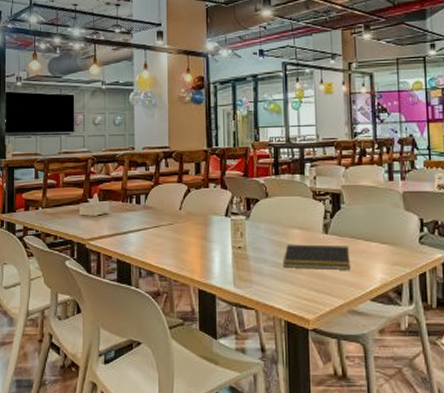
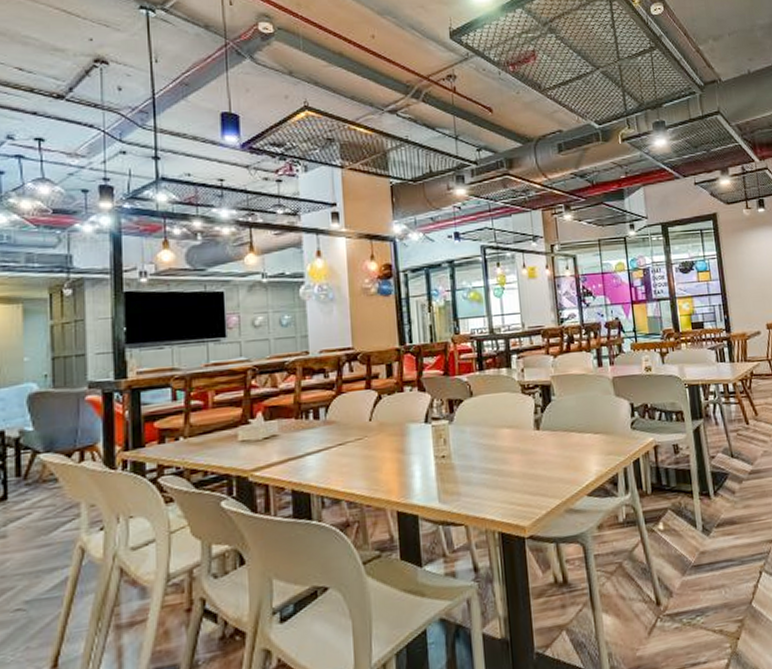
notepad: present [282,244,351,270] -> none [492,440,566,473]

